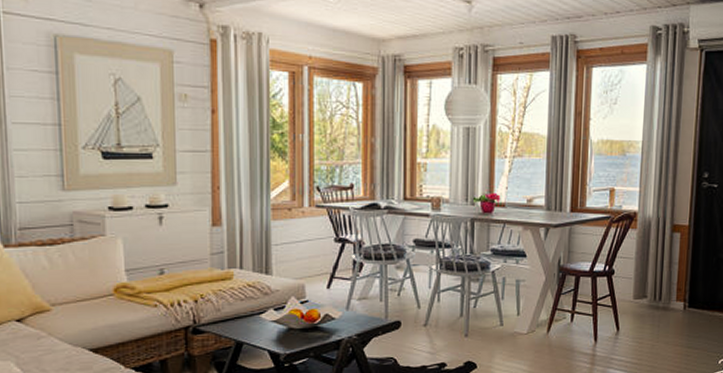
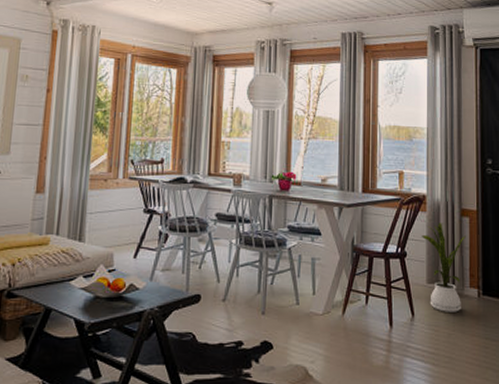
house plant: none [630,239,677,325] -> present [421,223,467,312]

